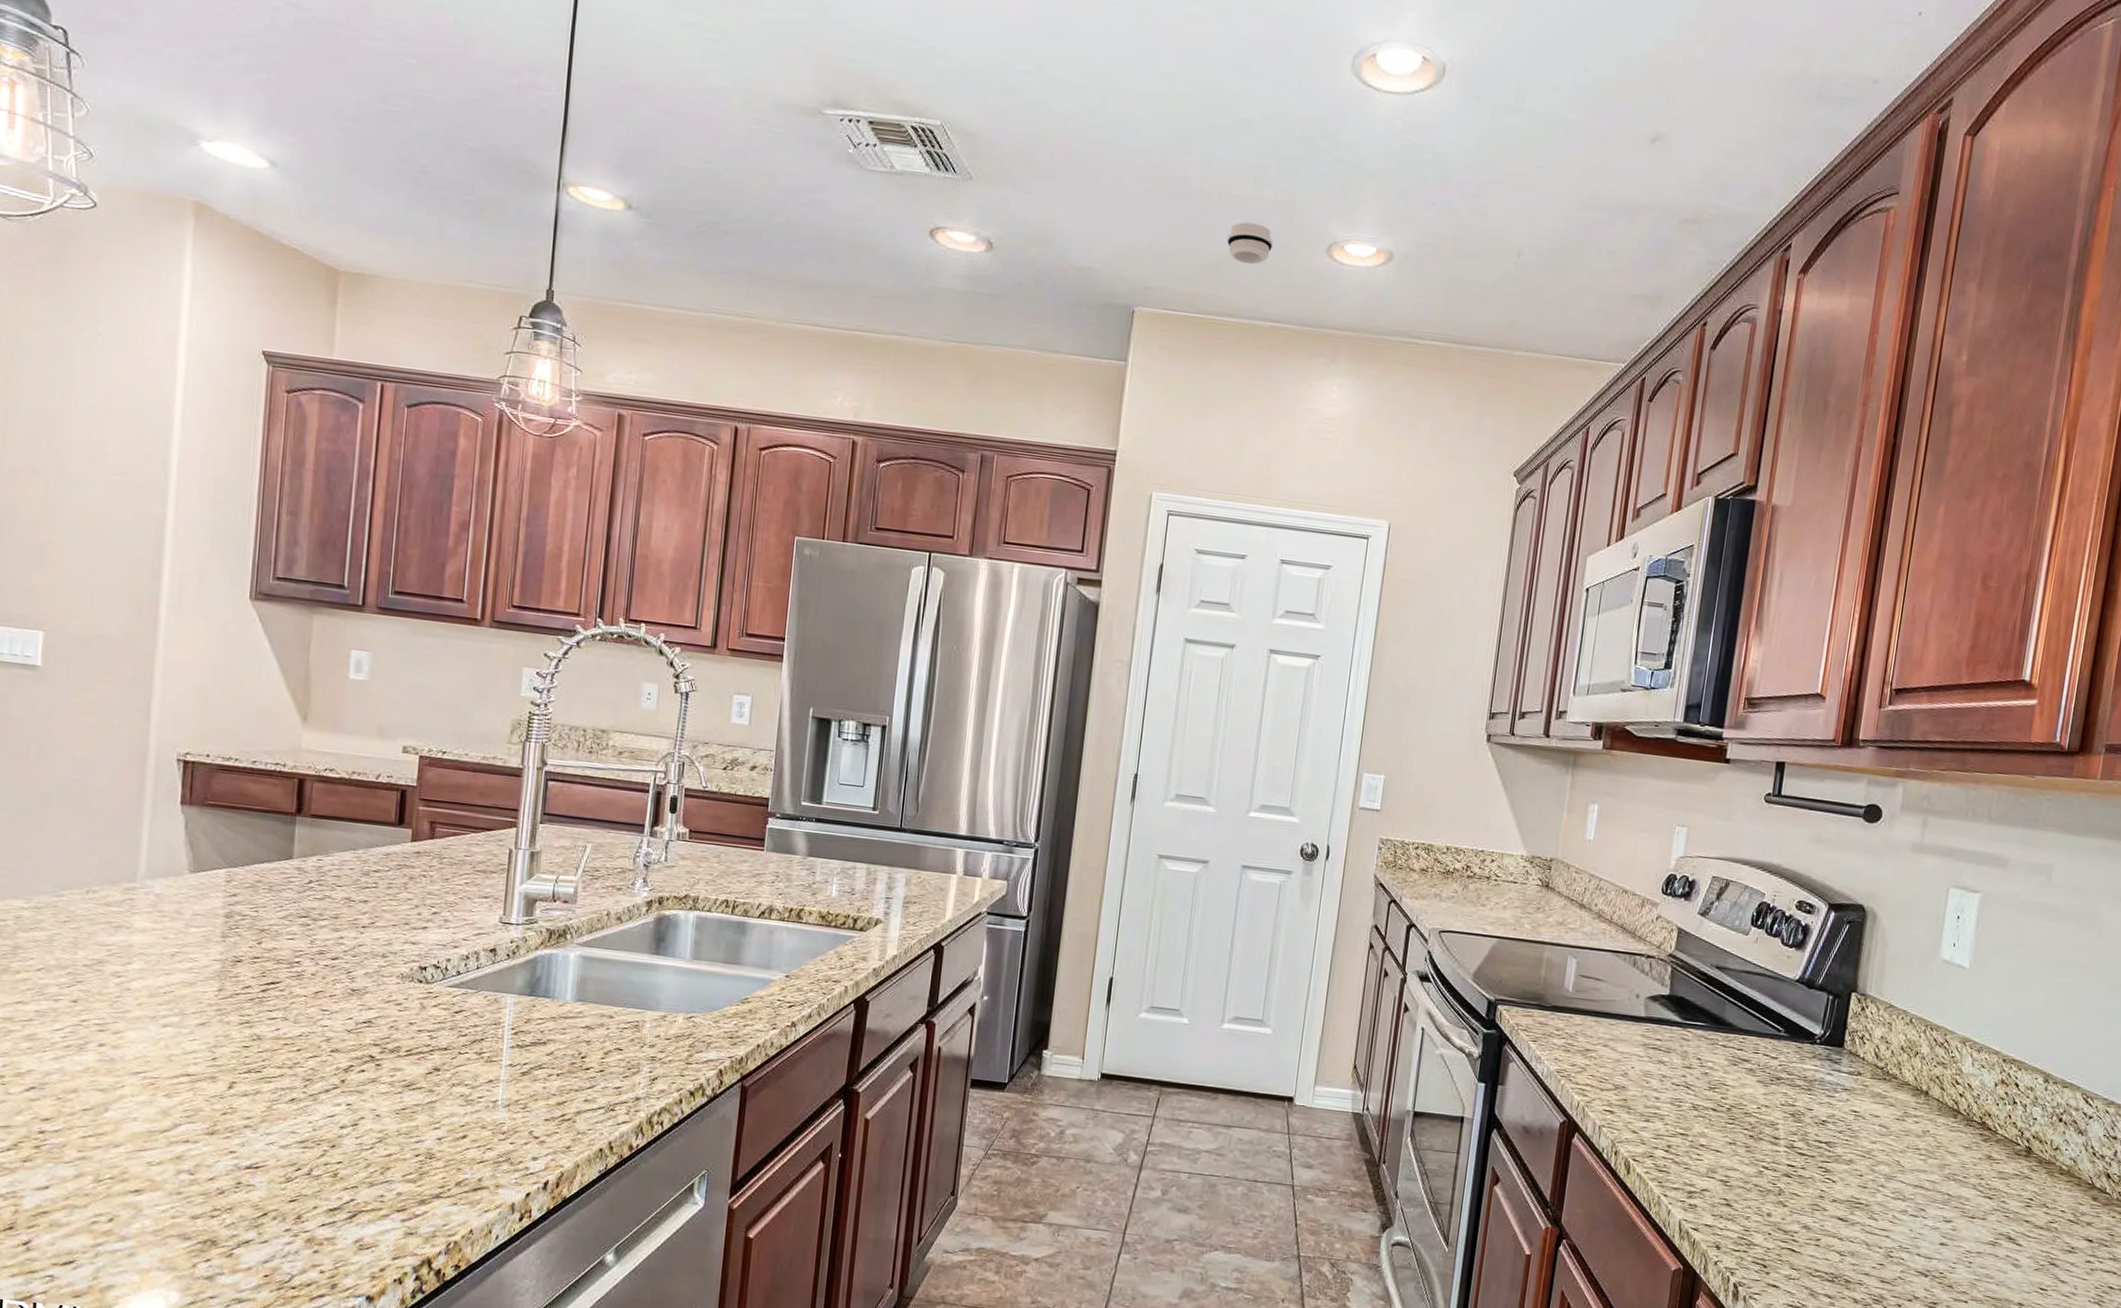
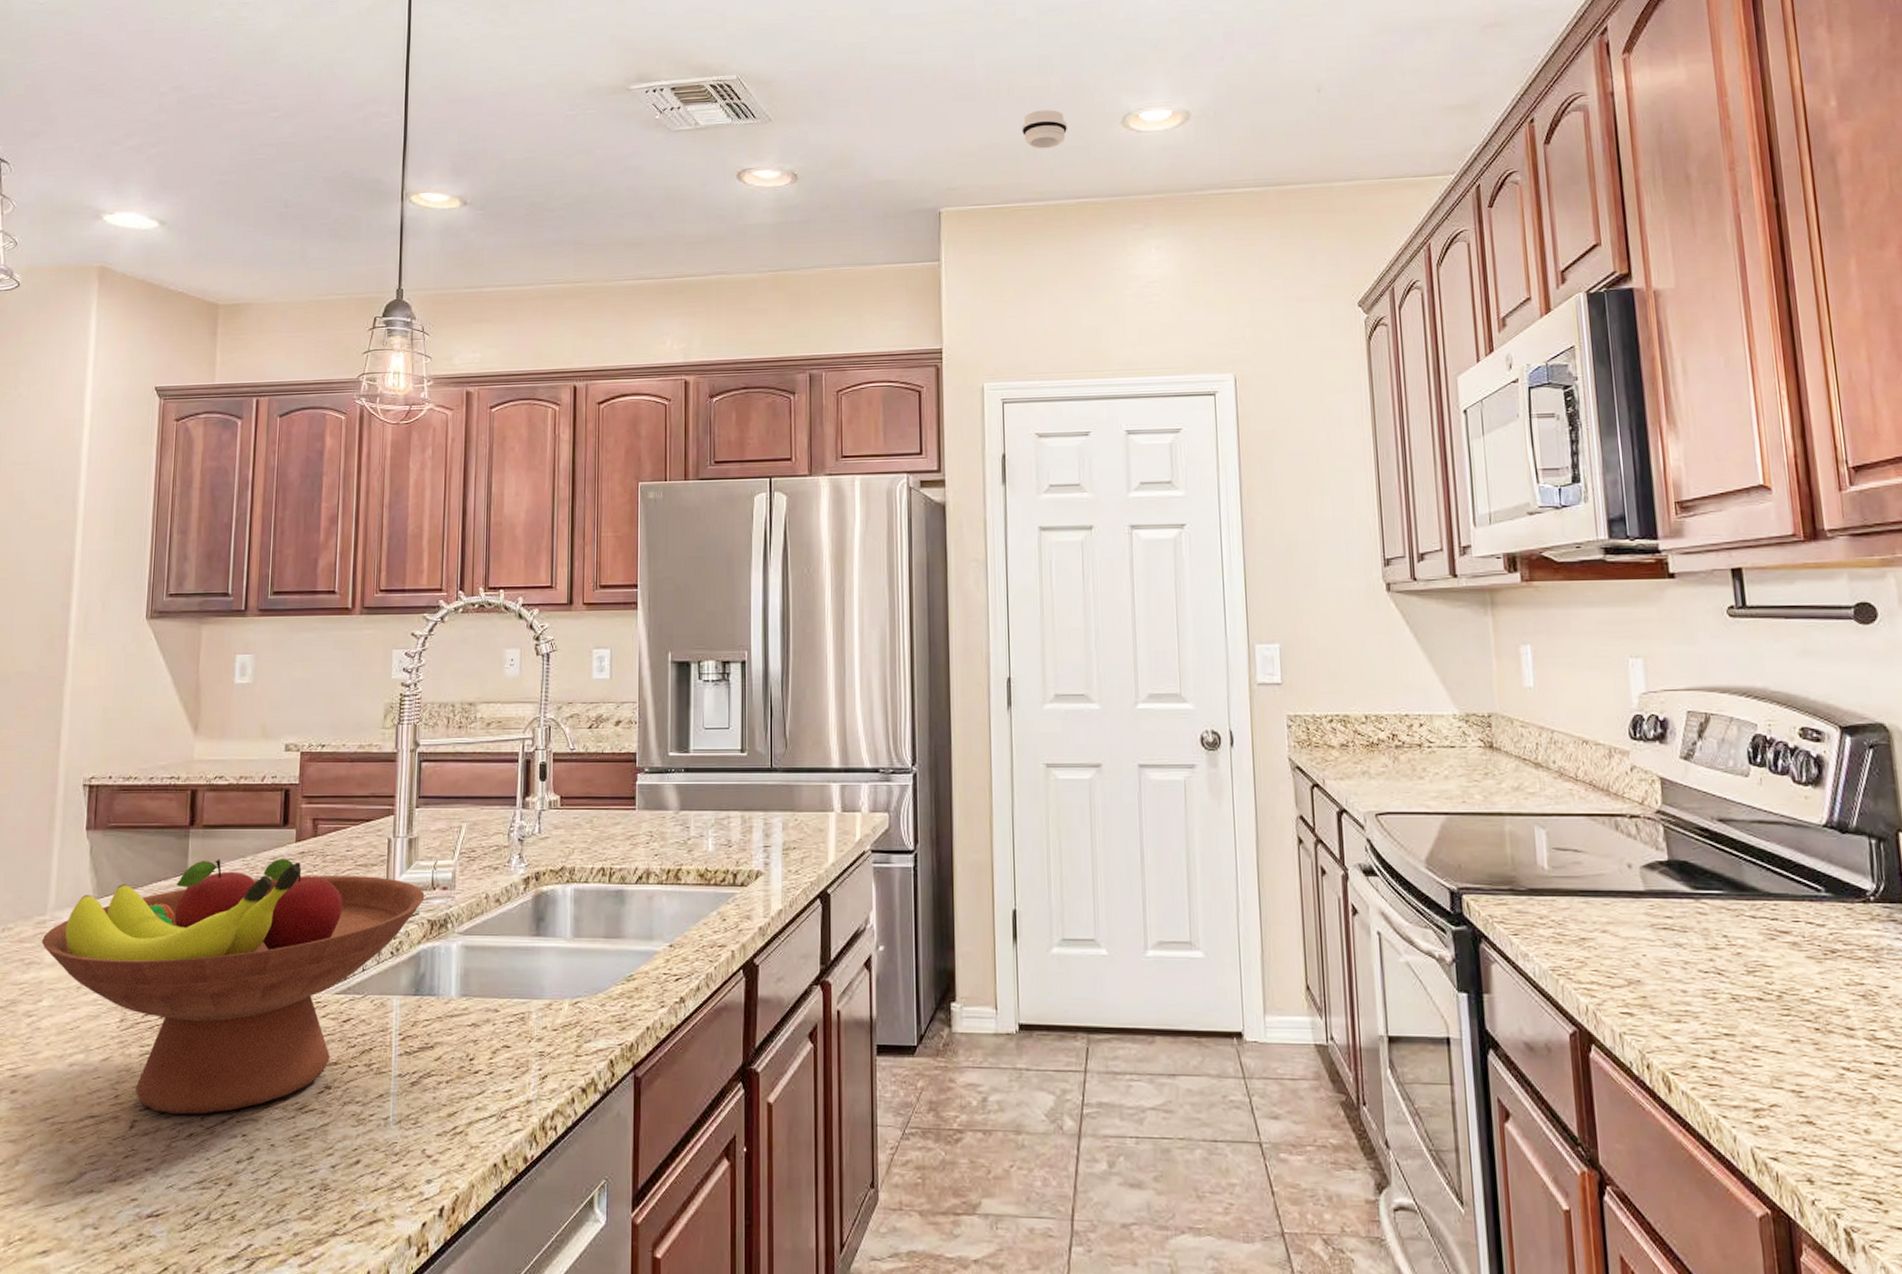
fruit bowl: none [131,848,545,1083] -> present [41,858,425,1115]

